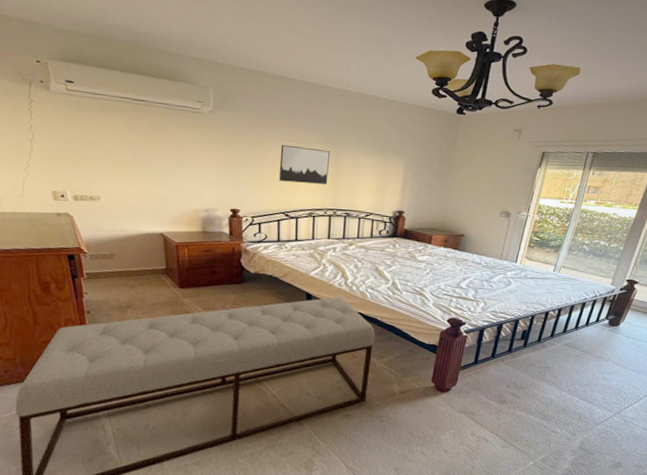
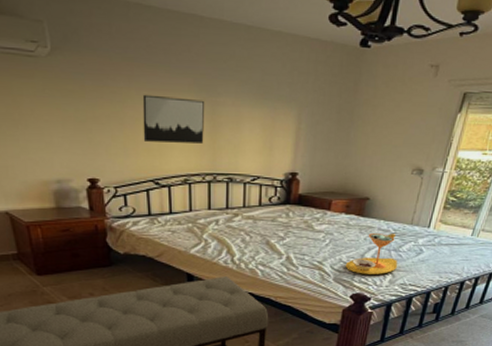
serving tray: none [443,265,489,302] -> present [345,233,397,274]

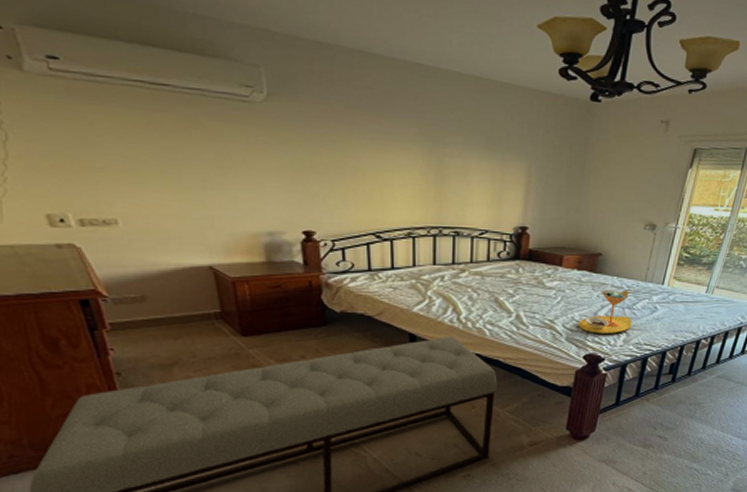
wall art: present [142,94,204,143] -> none [364,143,430,195]

